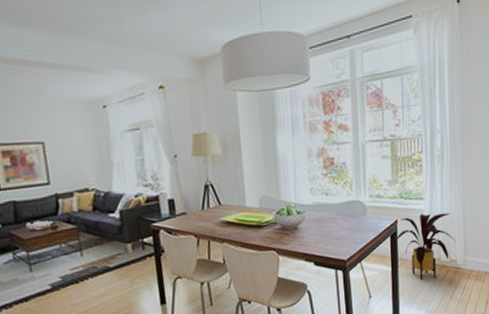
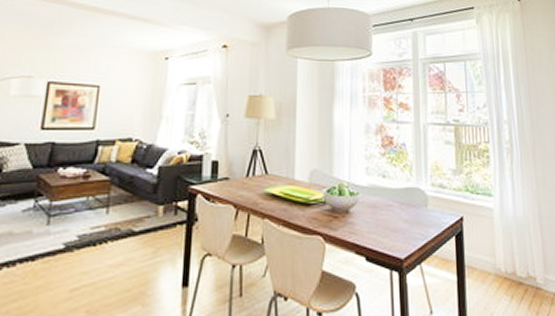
house plant: present [395,212,456,280] -> none [461,213,533,299]

